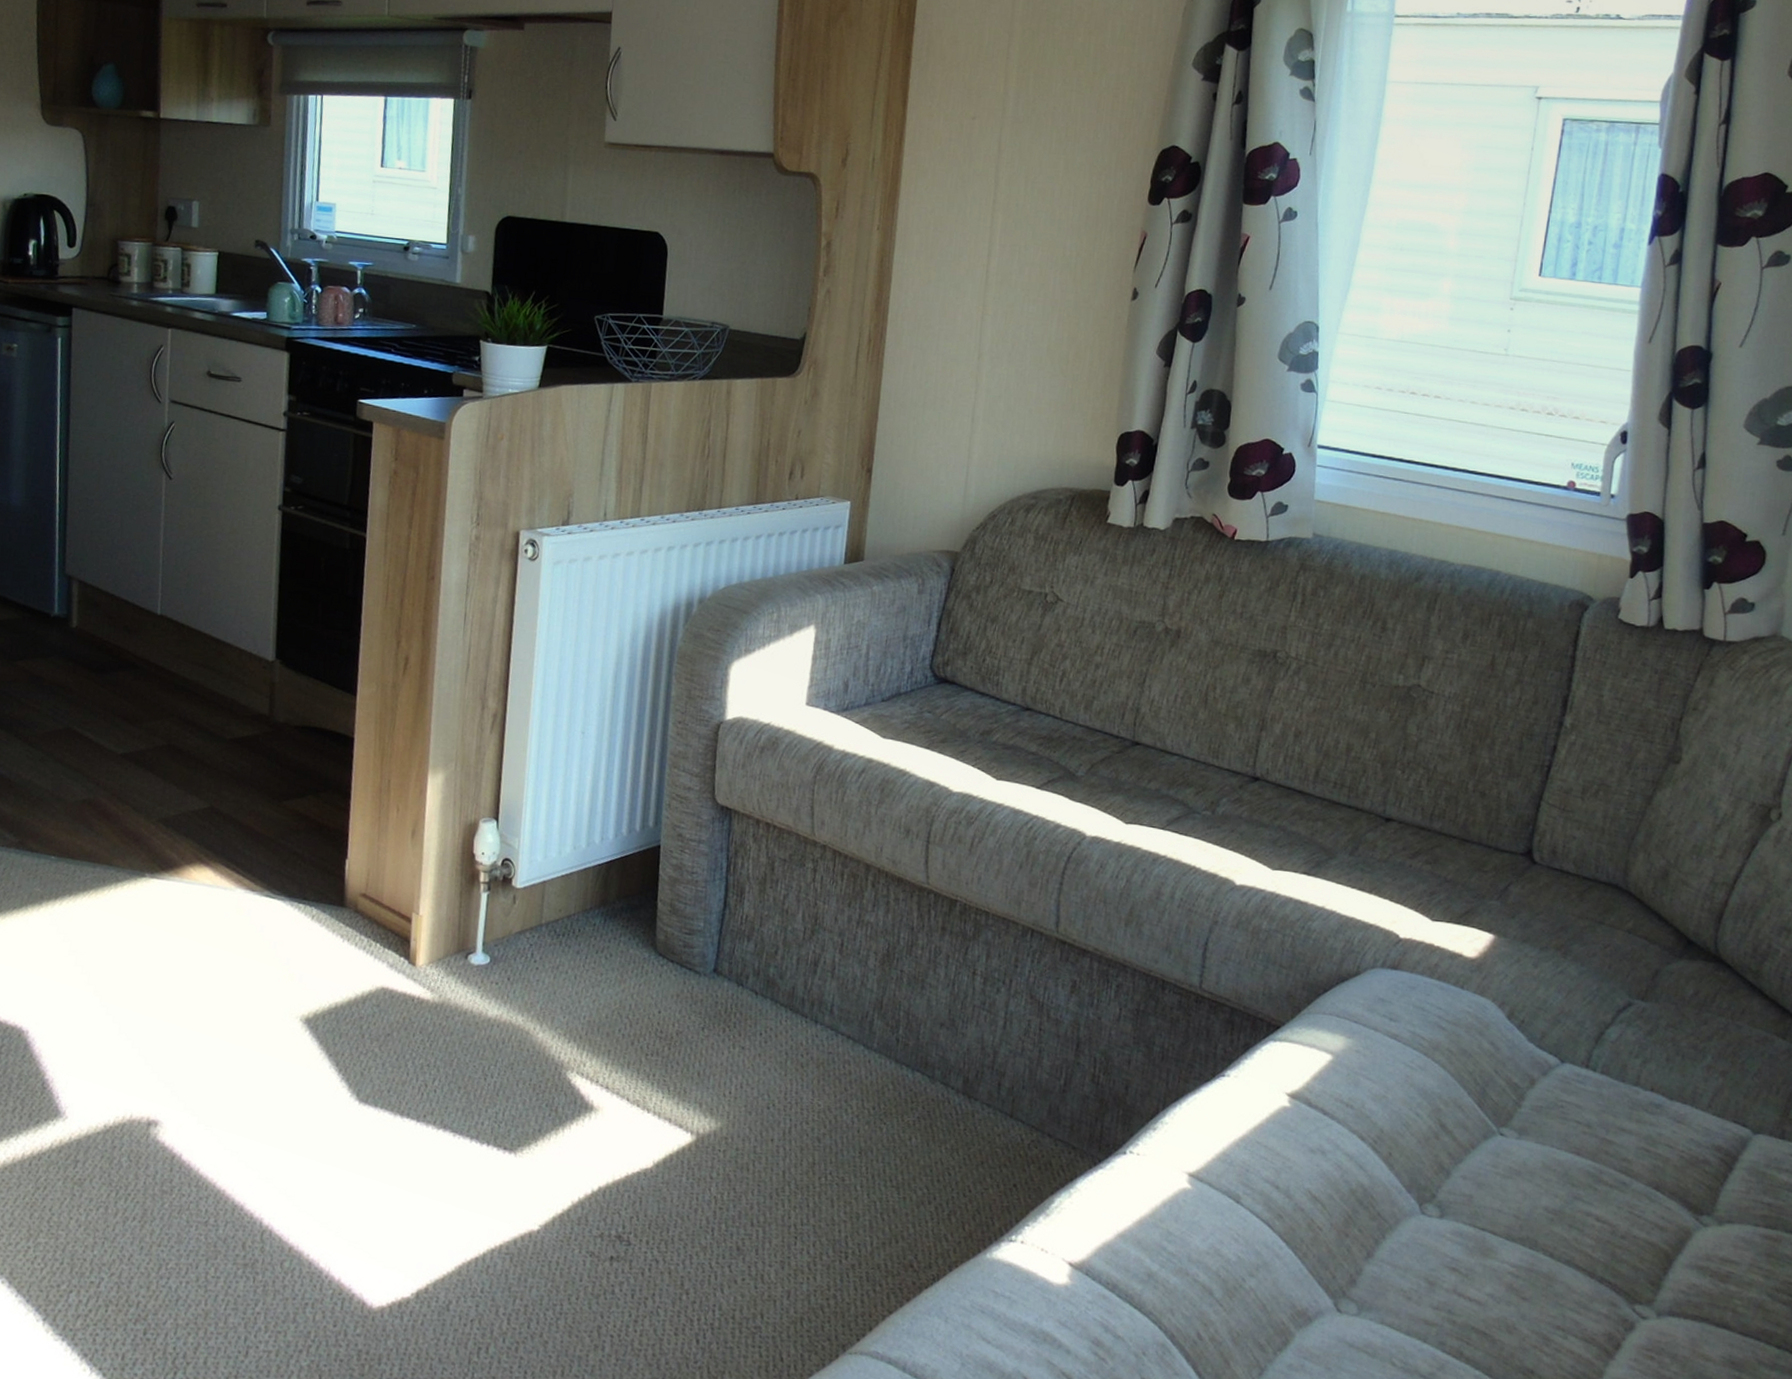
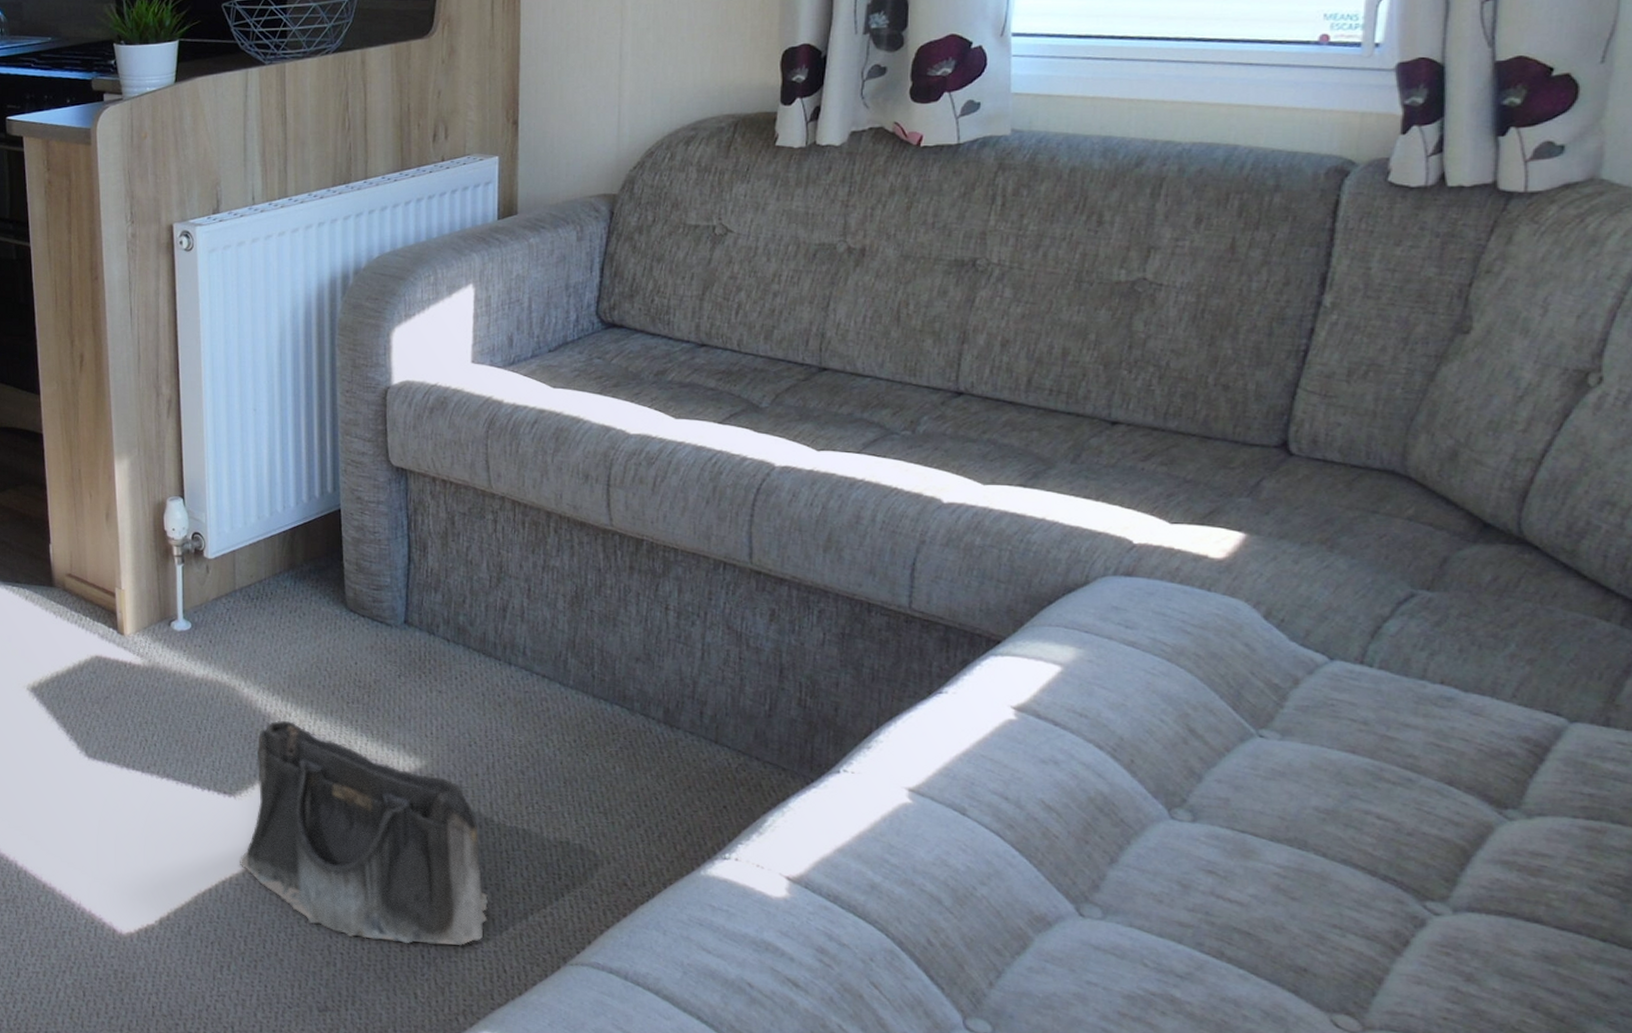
saddlebag: none [512,1070,772,1330] -> present [240,720,488,946]

